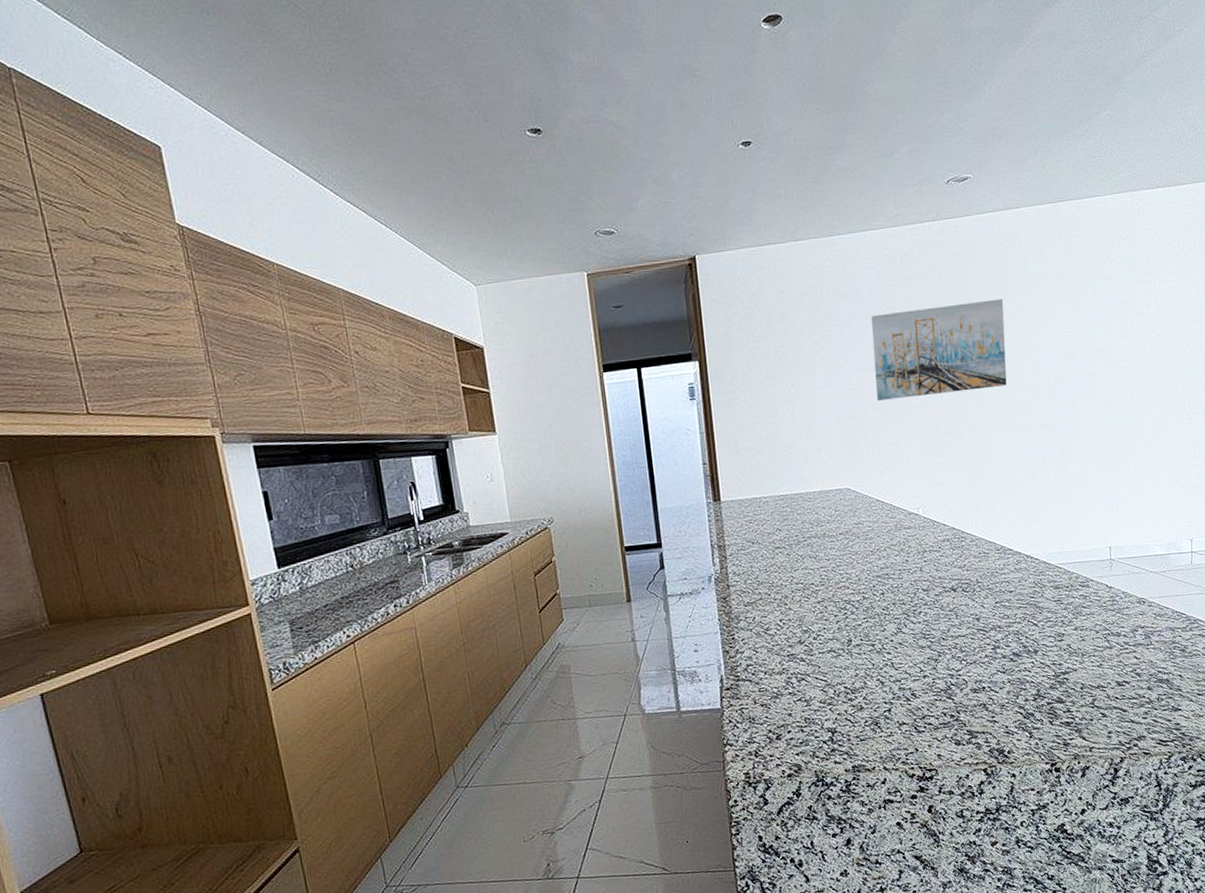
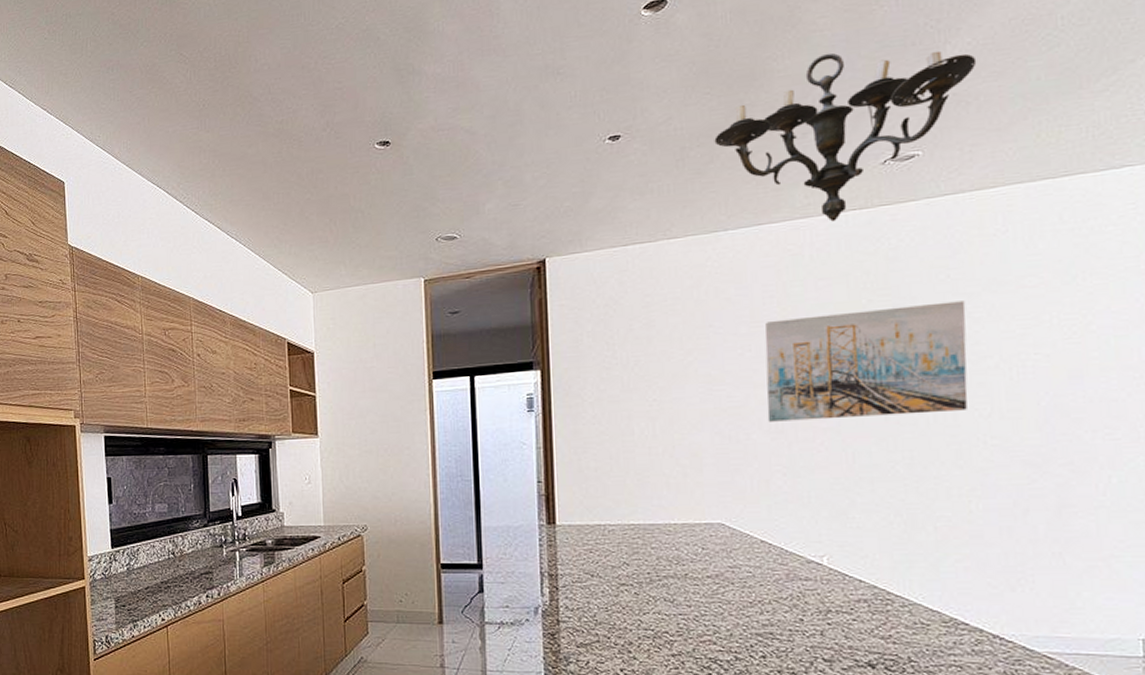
wall sconce: none [826,82,1005,231] -> present [714,50,977,222]

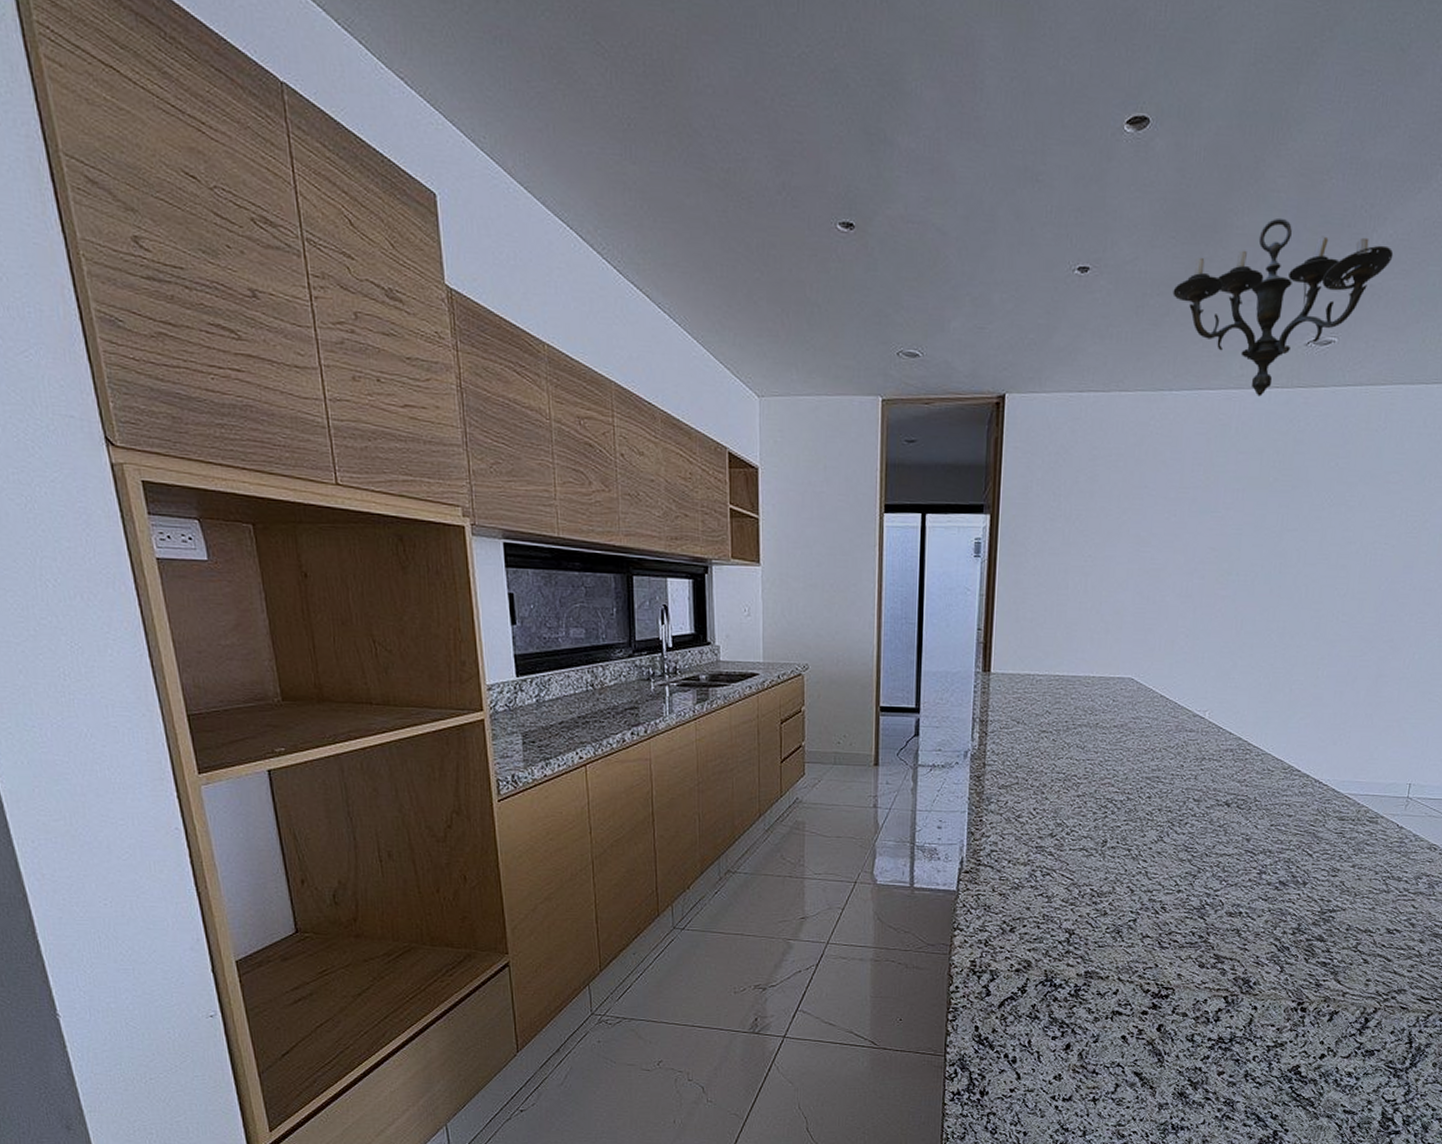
wall art: present [765,301,968,422] -> none [1180,488,1345,589]

